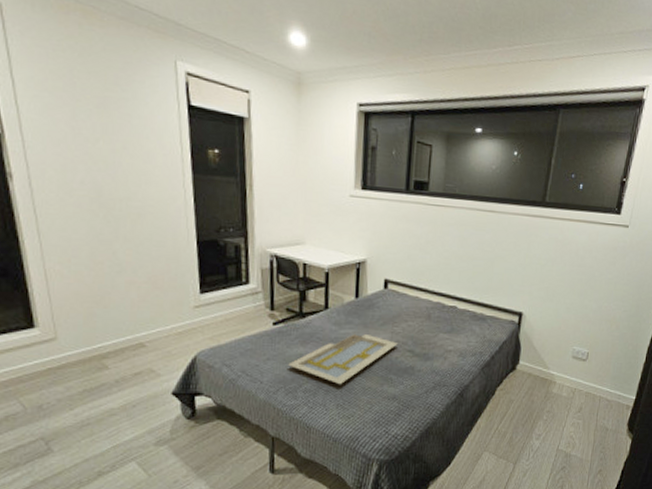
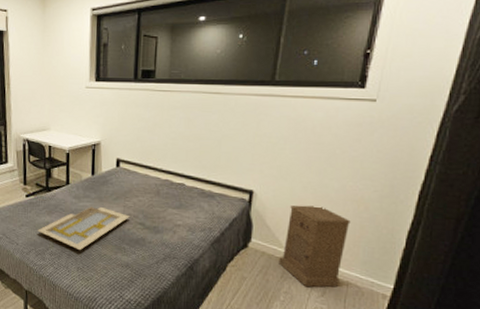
nightstand: none [543,326,605,405] -> present [278,205,351,288]

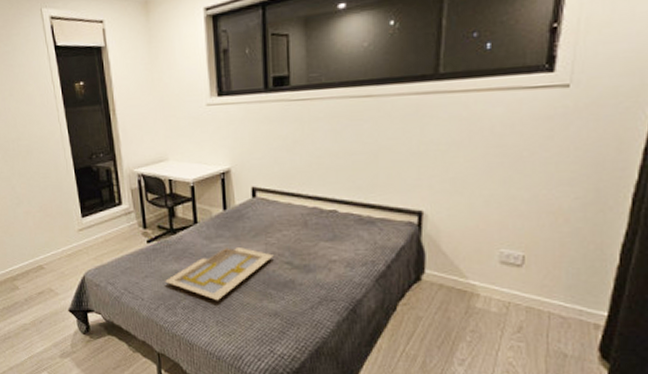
nightstand: present [278,205,351,288] -> none [461,223,548,323]

